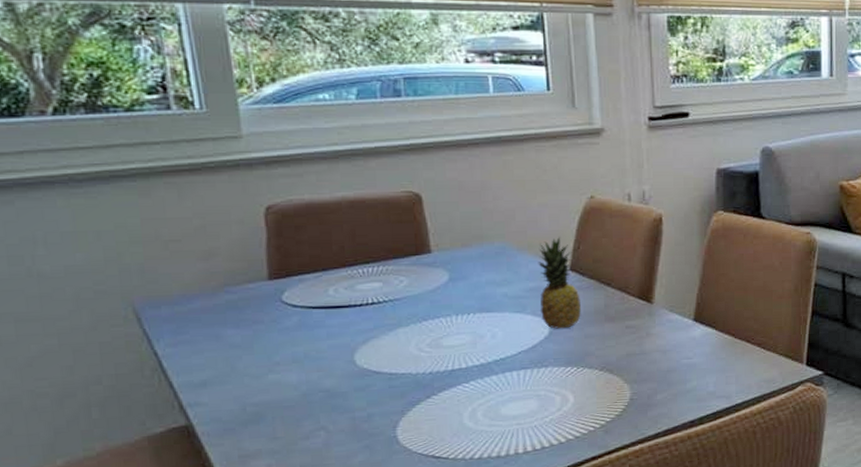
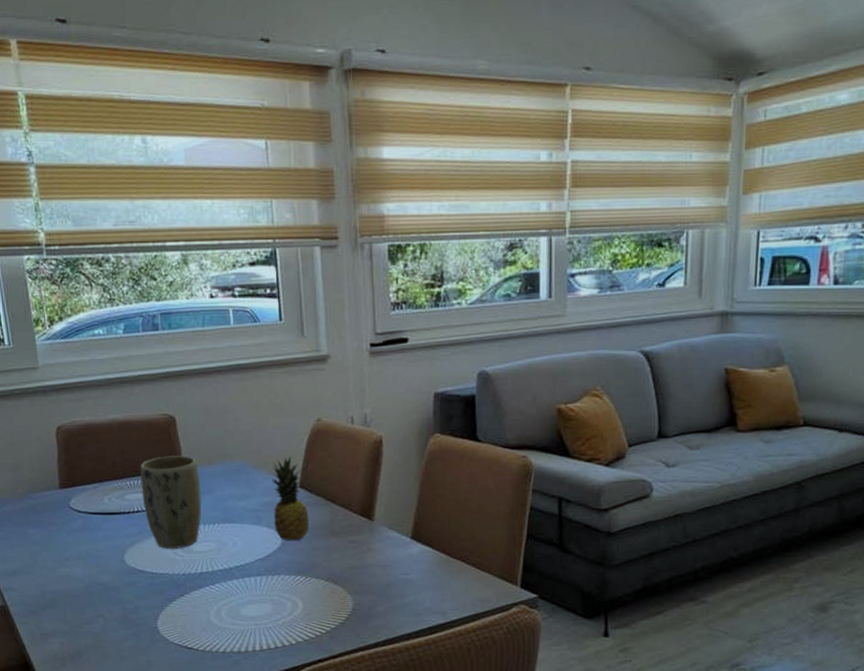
plant pot: none [376,237,454,345] -> present [140,455,202,549]

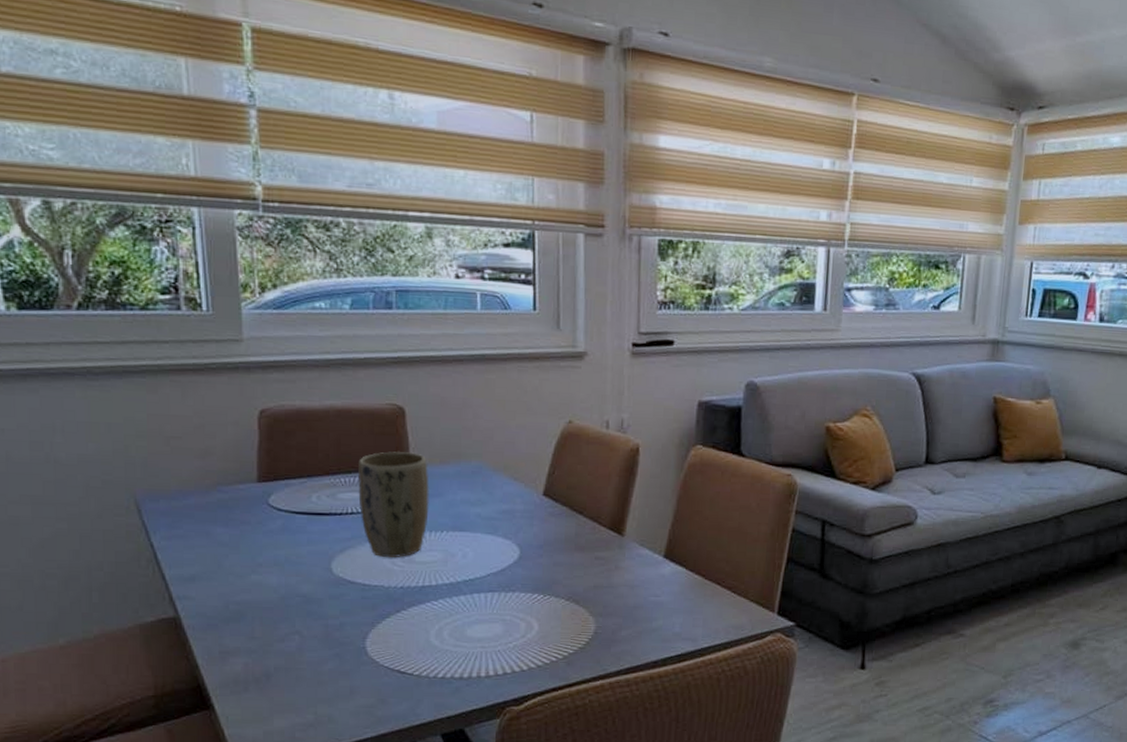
fruit: present [272,455,309,541] -> none [512,459,552,554]

